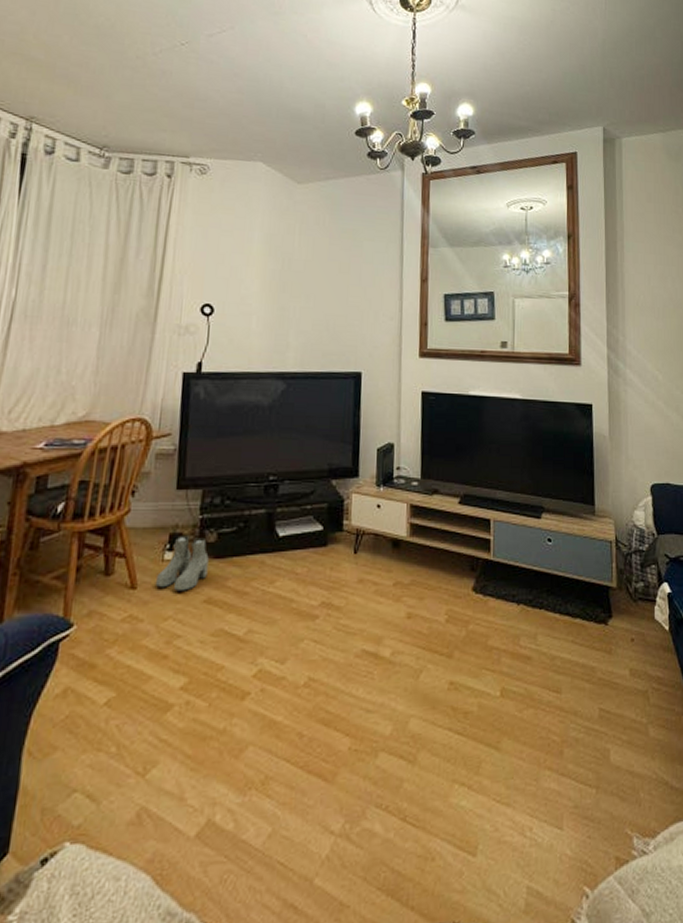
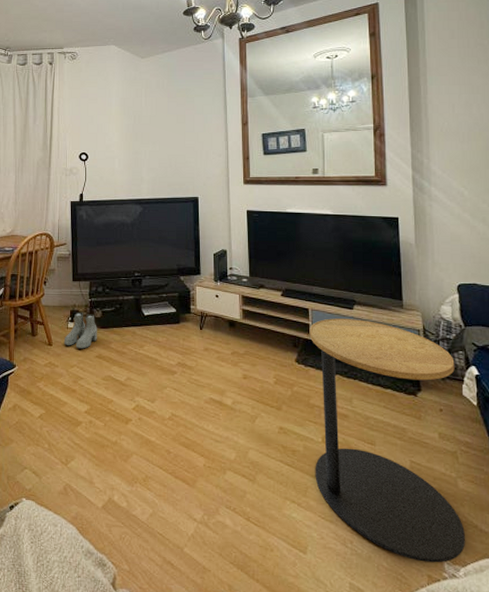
side table: none [490,531,656,841] -> present [309,318,466,563]

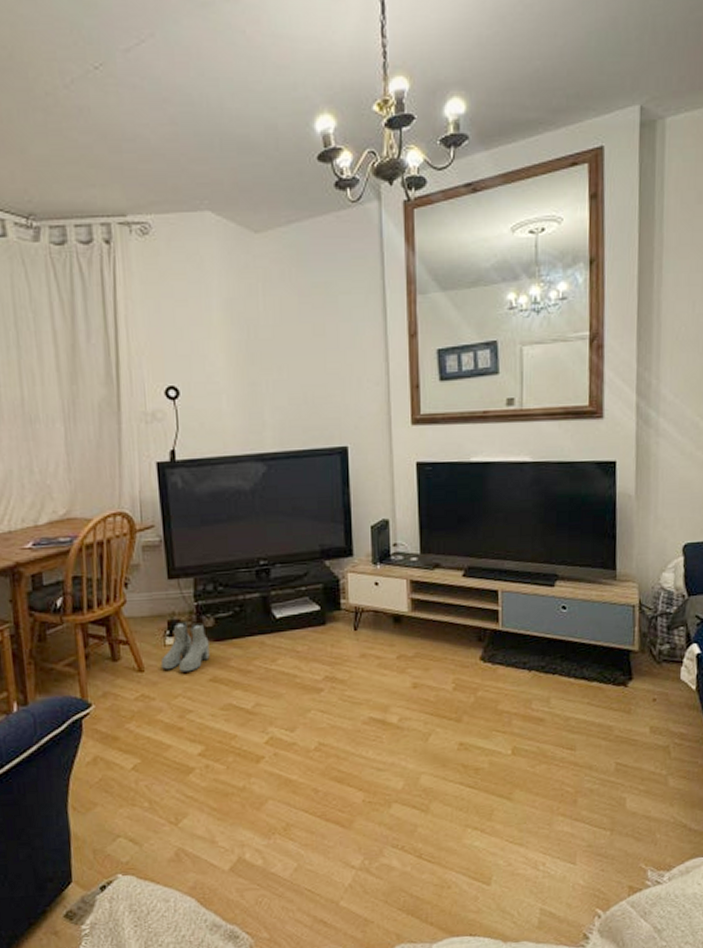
side table: present [309,318,466,563] -> none [498,598,674,873]

